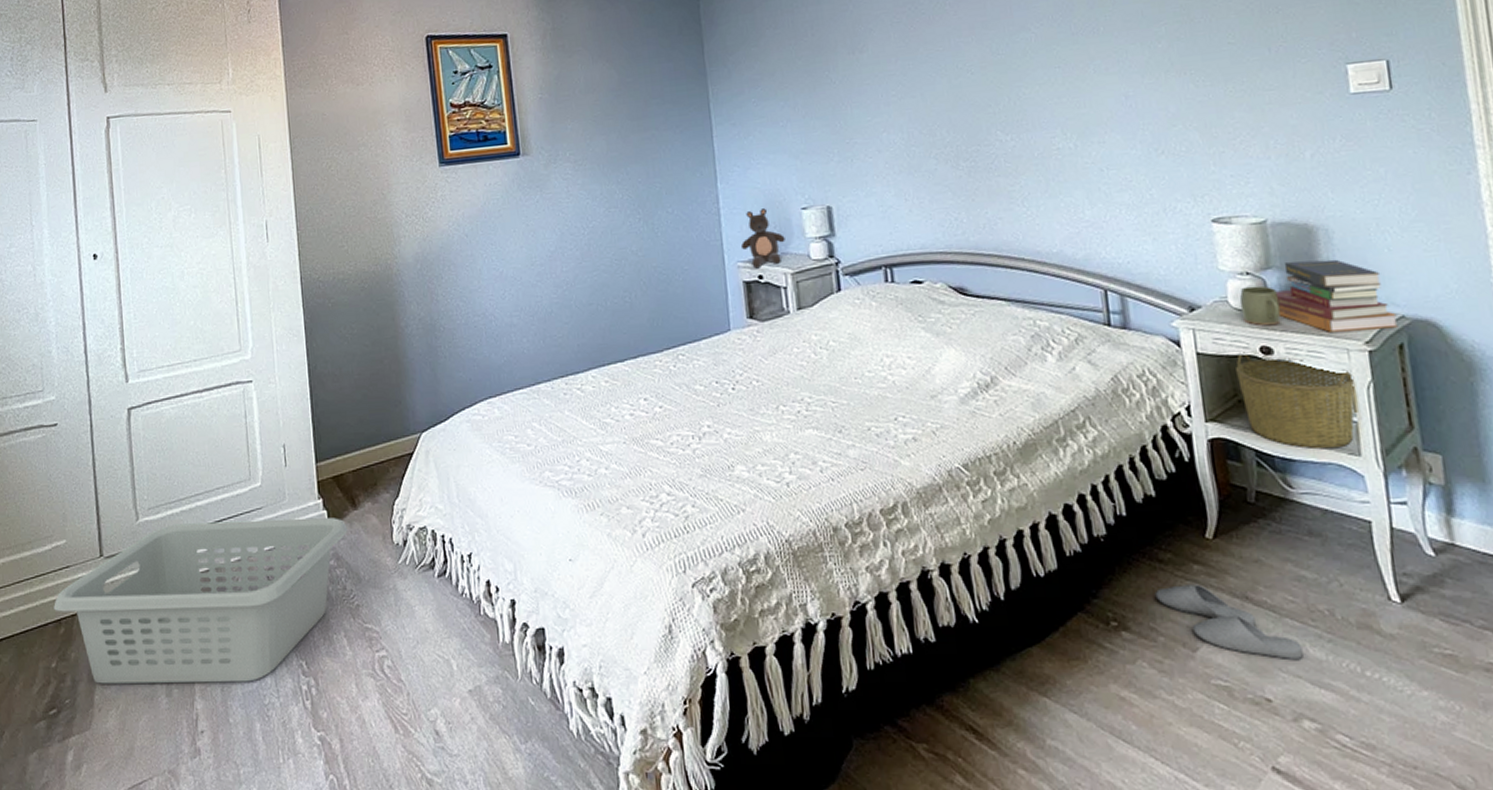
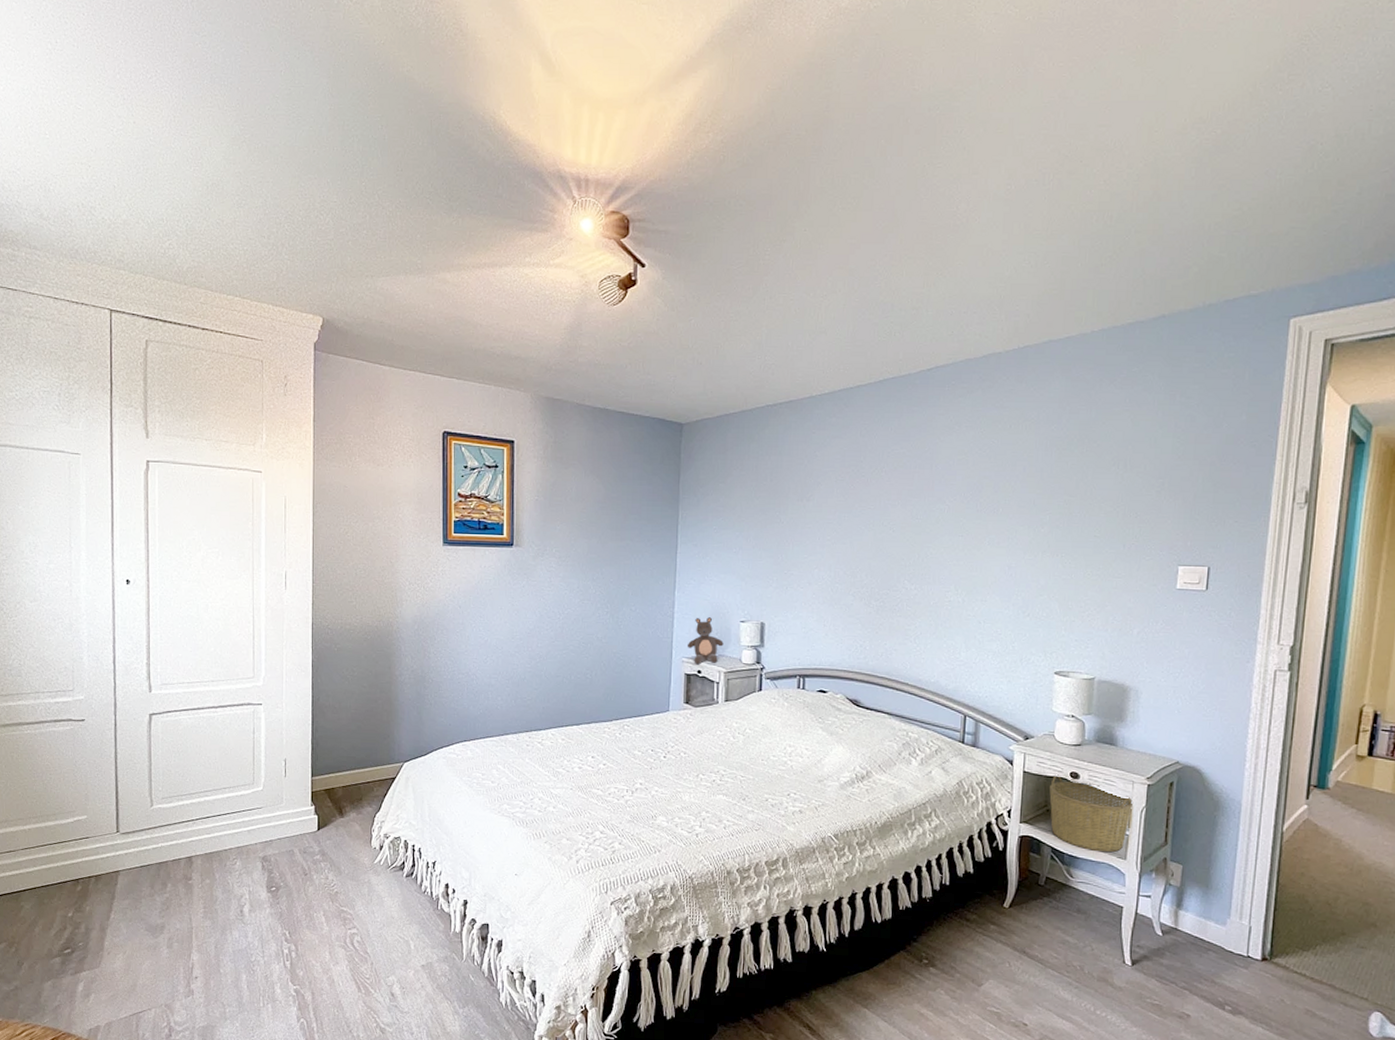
laundry basket: present [54,518,348,684] -> none [73,813,334,943]
slippers: present [1154,584,1303,661] -> none [959,938,1056,999]
mug: present [1239,285,1282,326] -> none [1062,726,1092,758]
books: present [1276,259,1399,332] -> none [1090,712,1174,770]

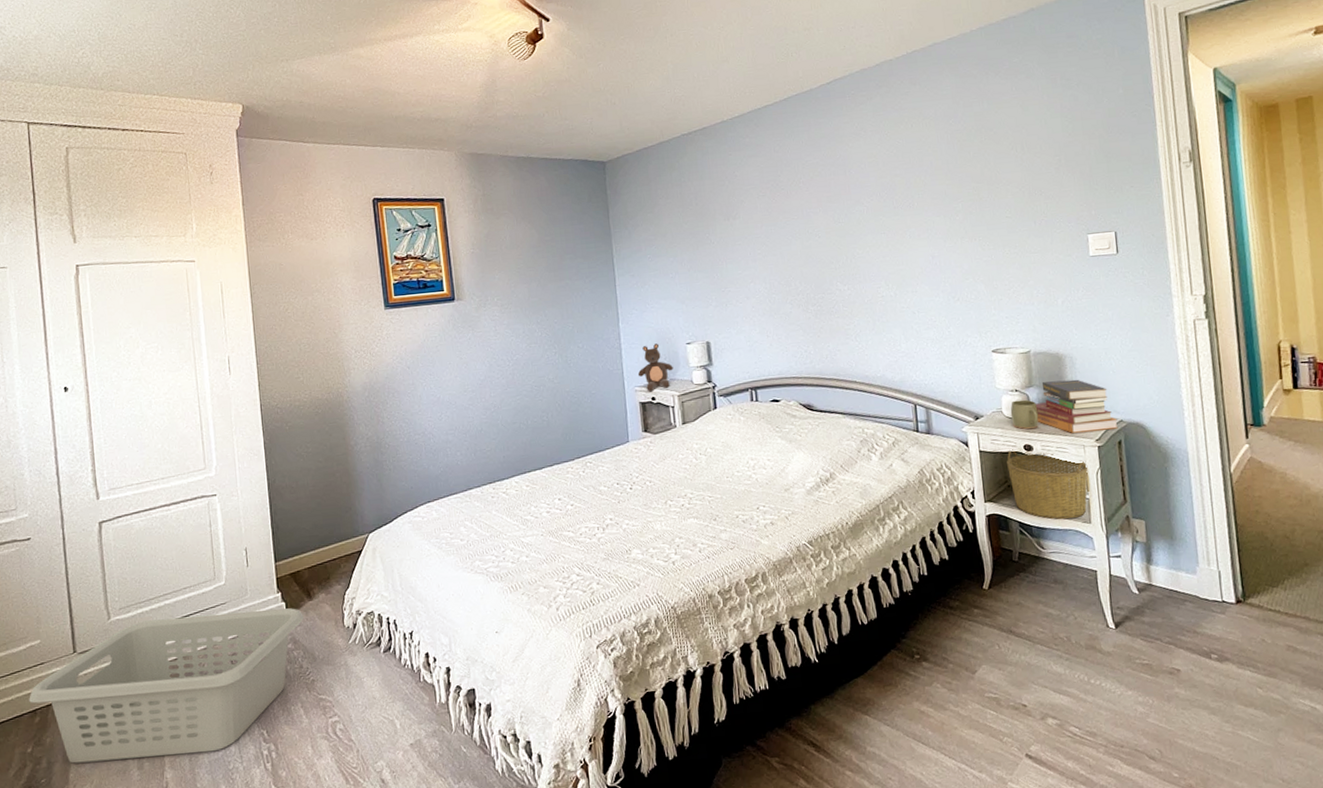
laundry basket: none [73,813,334,943] -> present [29,608,304,764]
mug: none [1062,726,1092,758] -> present [1010,399,1039,430]
books: none [1090,712,1174,770] -> present [1036,379,1118,433]

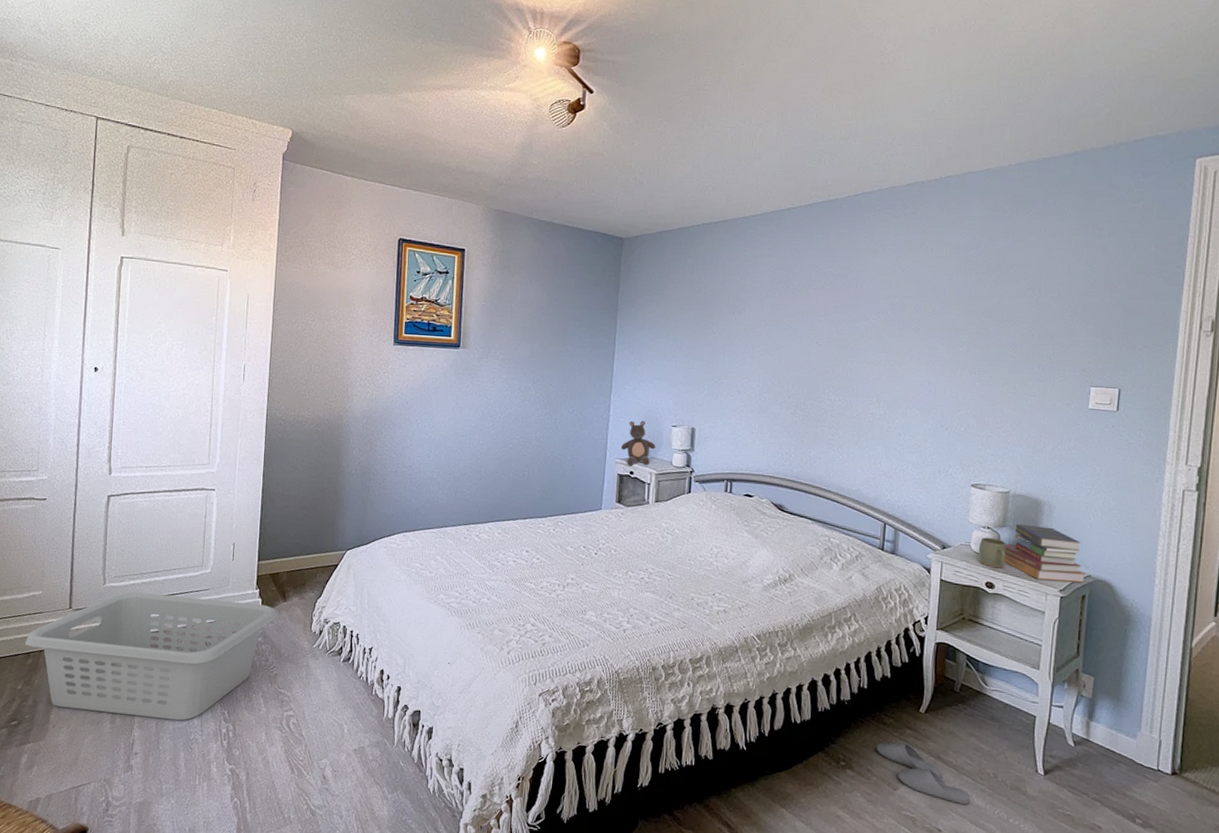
slippers: none [946,623,1049,676] -> present [875,742,970,806]
basket: present [1006,449,1088,520] -> none [965,583,1046,662]

